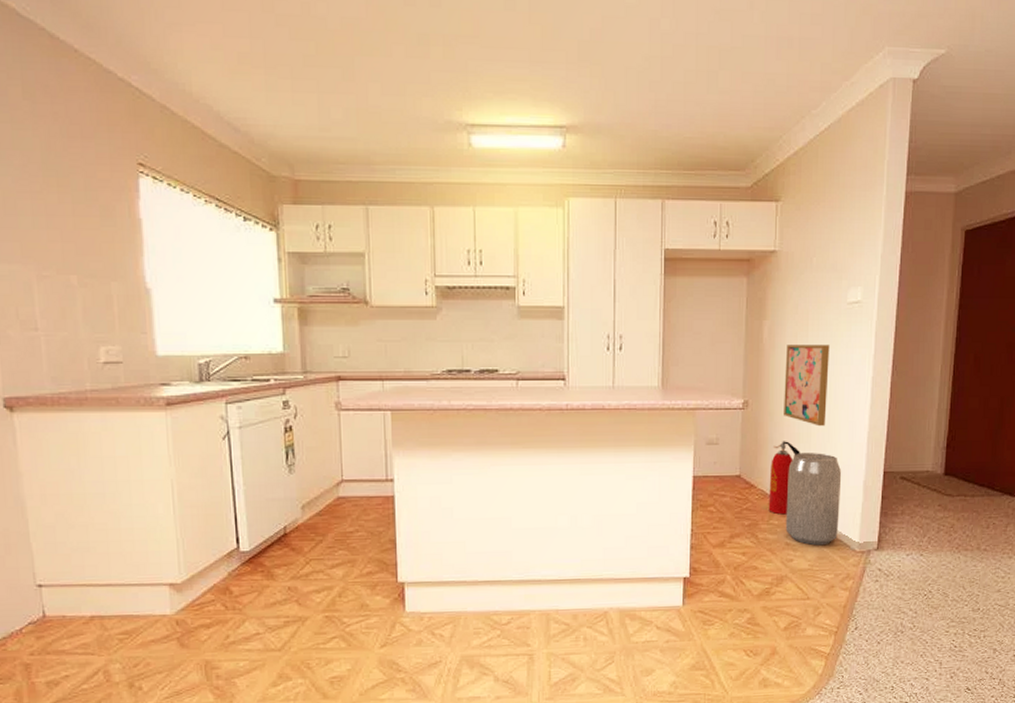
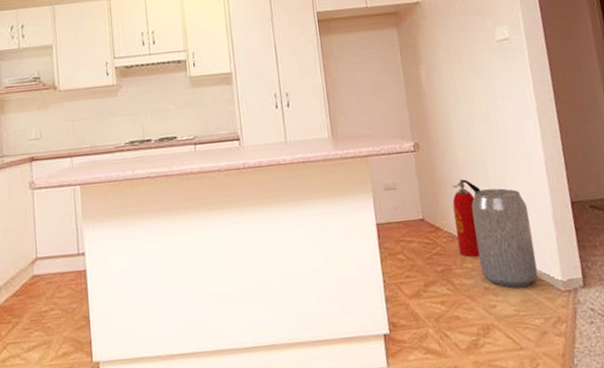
wall art: present [784,344,830,427] -> none [446,81,500,162]

